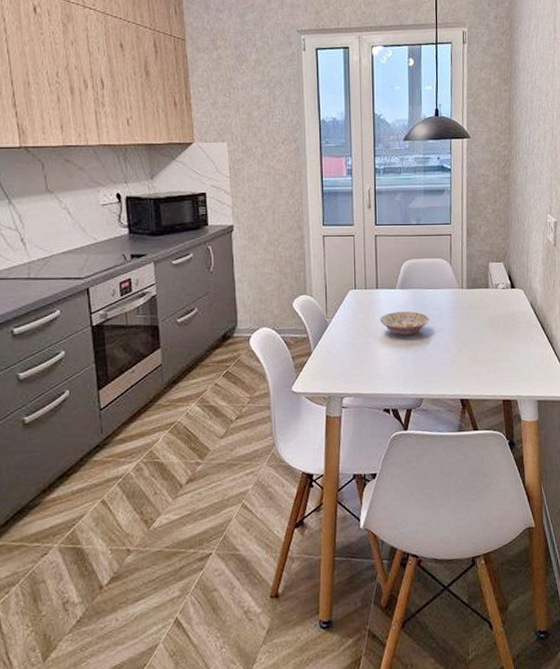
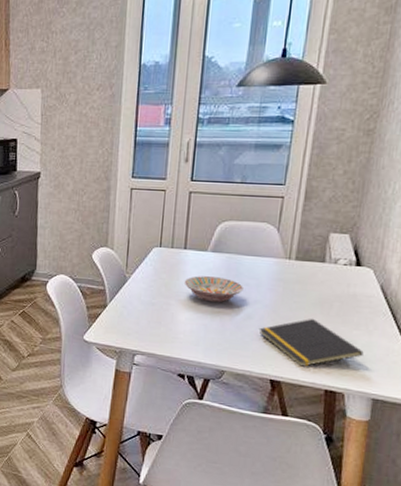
notepad: none [446,338,526,383] -> present [259,318,364,367]

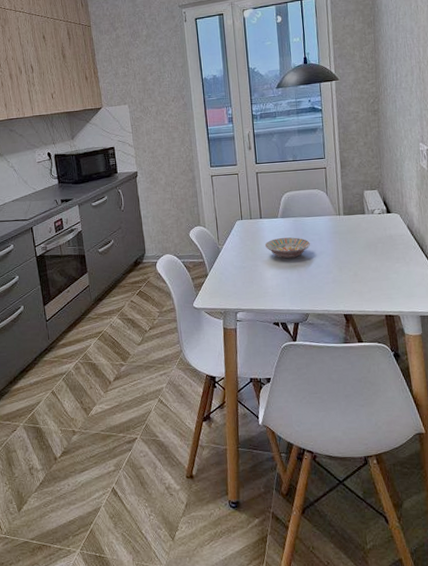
notepad: present [259,318,364,367] -> none [327,259,407,299]

